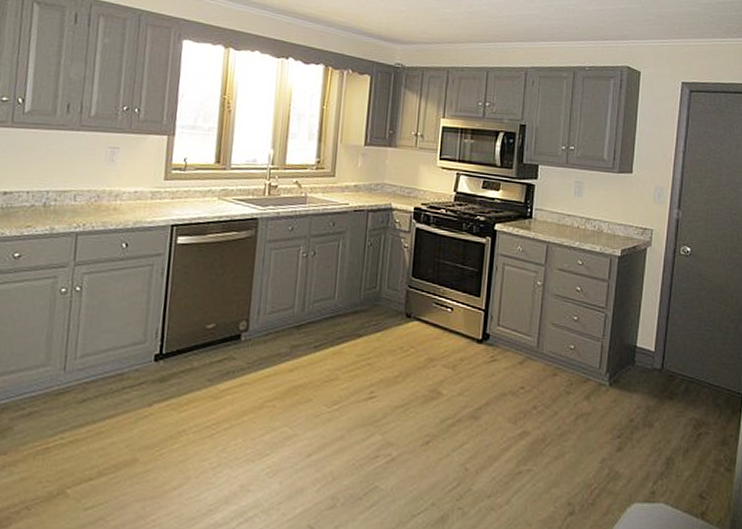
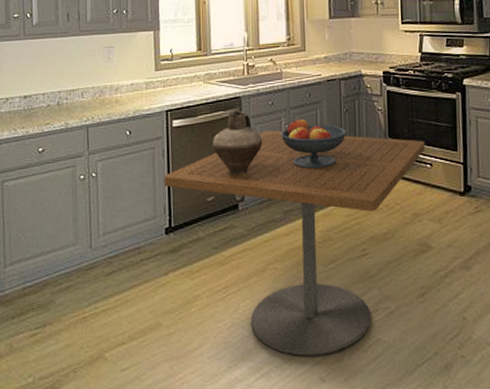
dining table: none [159,257,449,502] -> present [164,130,426,356]
pitcher: none [220,233,277,303] -> present [213,111,263,175]
fruit bowl: none [296,248,368,304] -> present [280,119,347,169]

